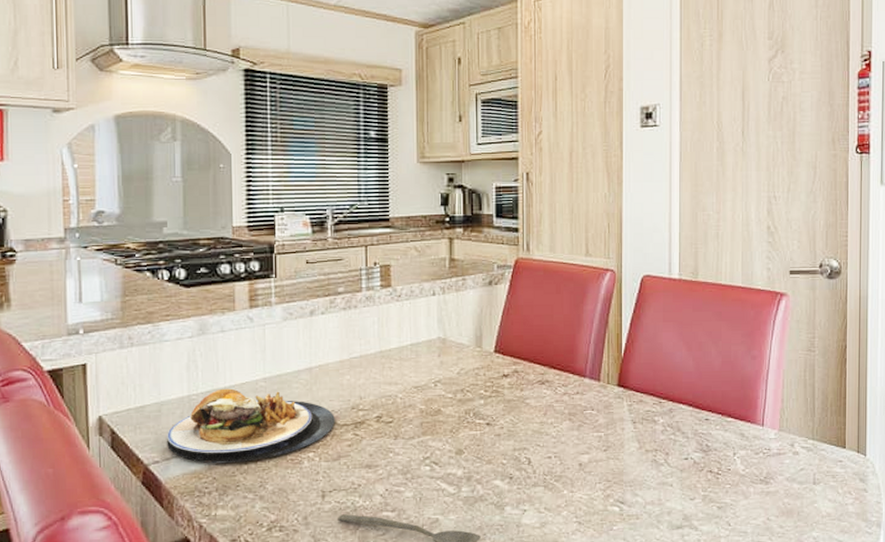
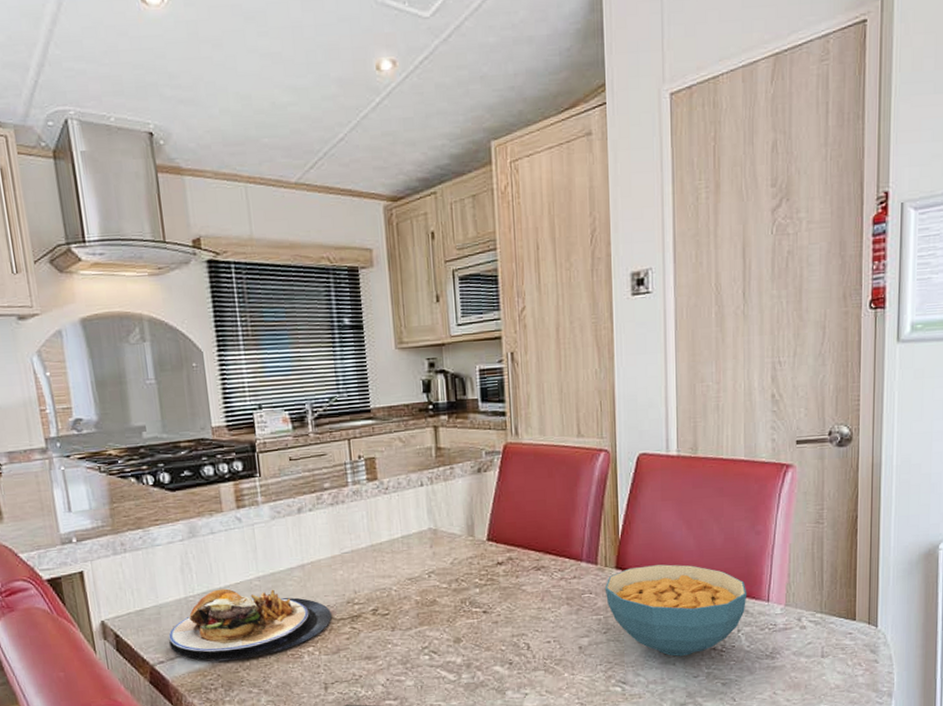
cereal bowl: none [606,384,743,478] -> present [604,564,747,657]

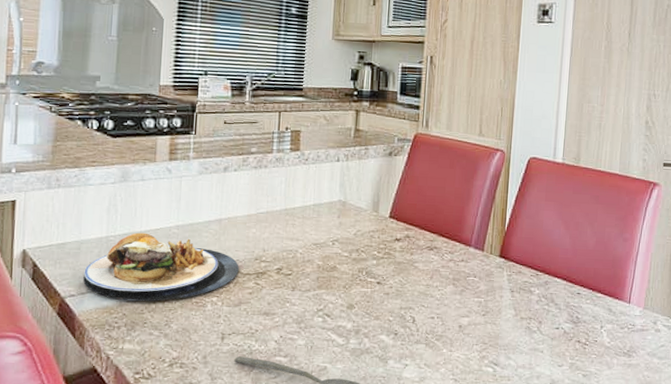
cereal bowl: present [604,564,747,657] -> none [488,257,612,345]

